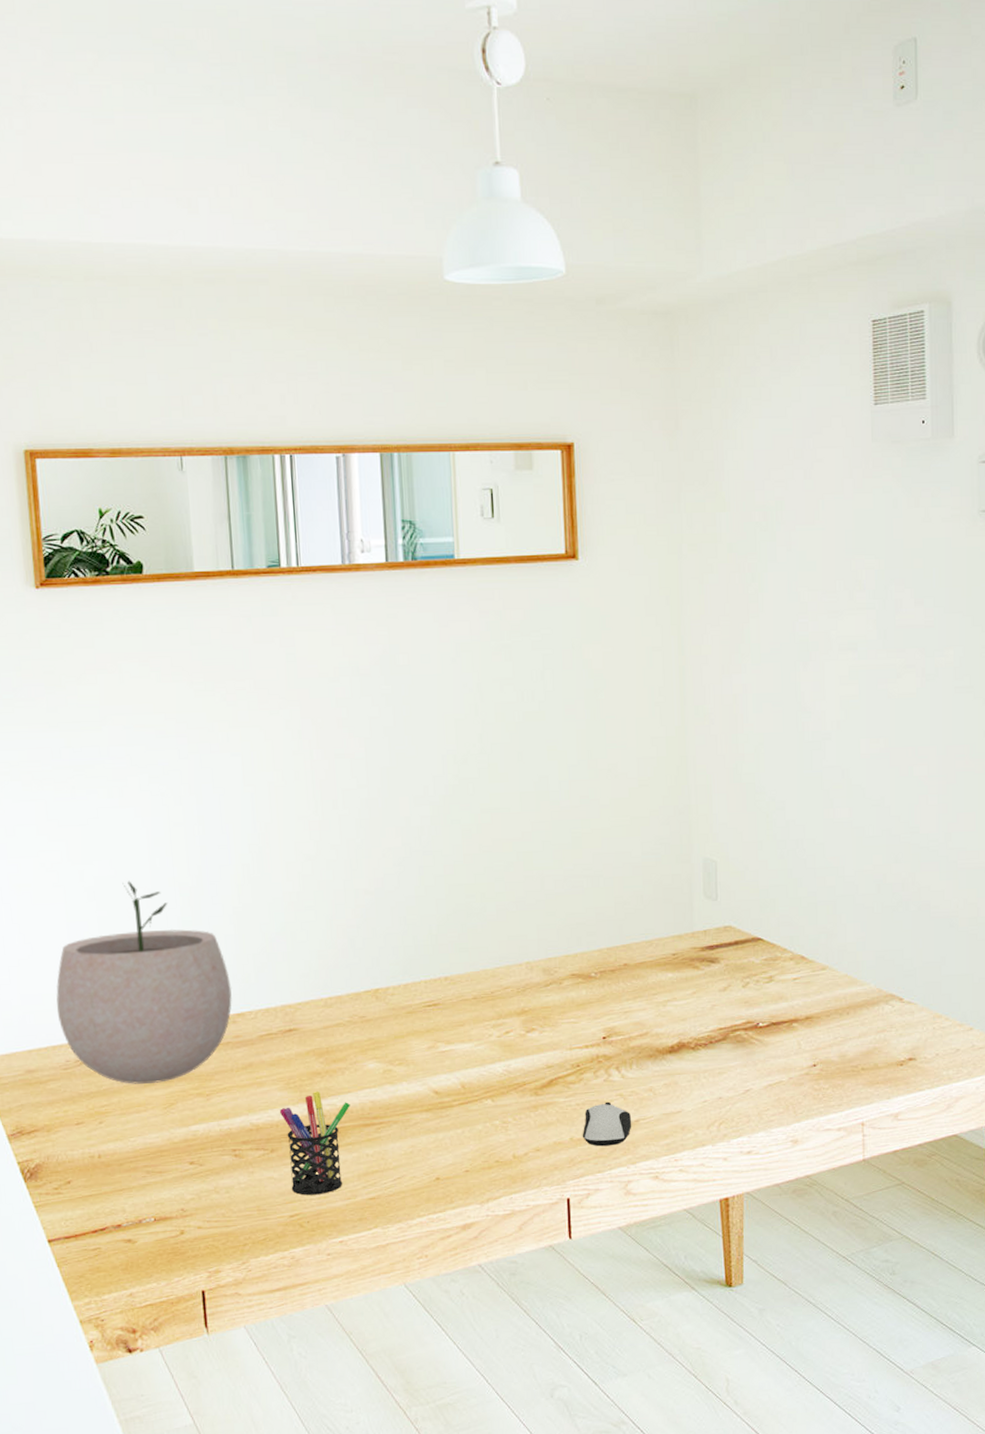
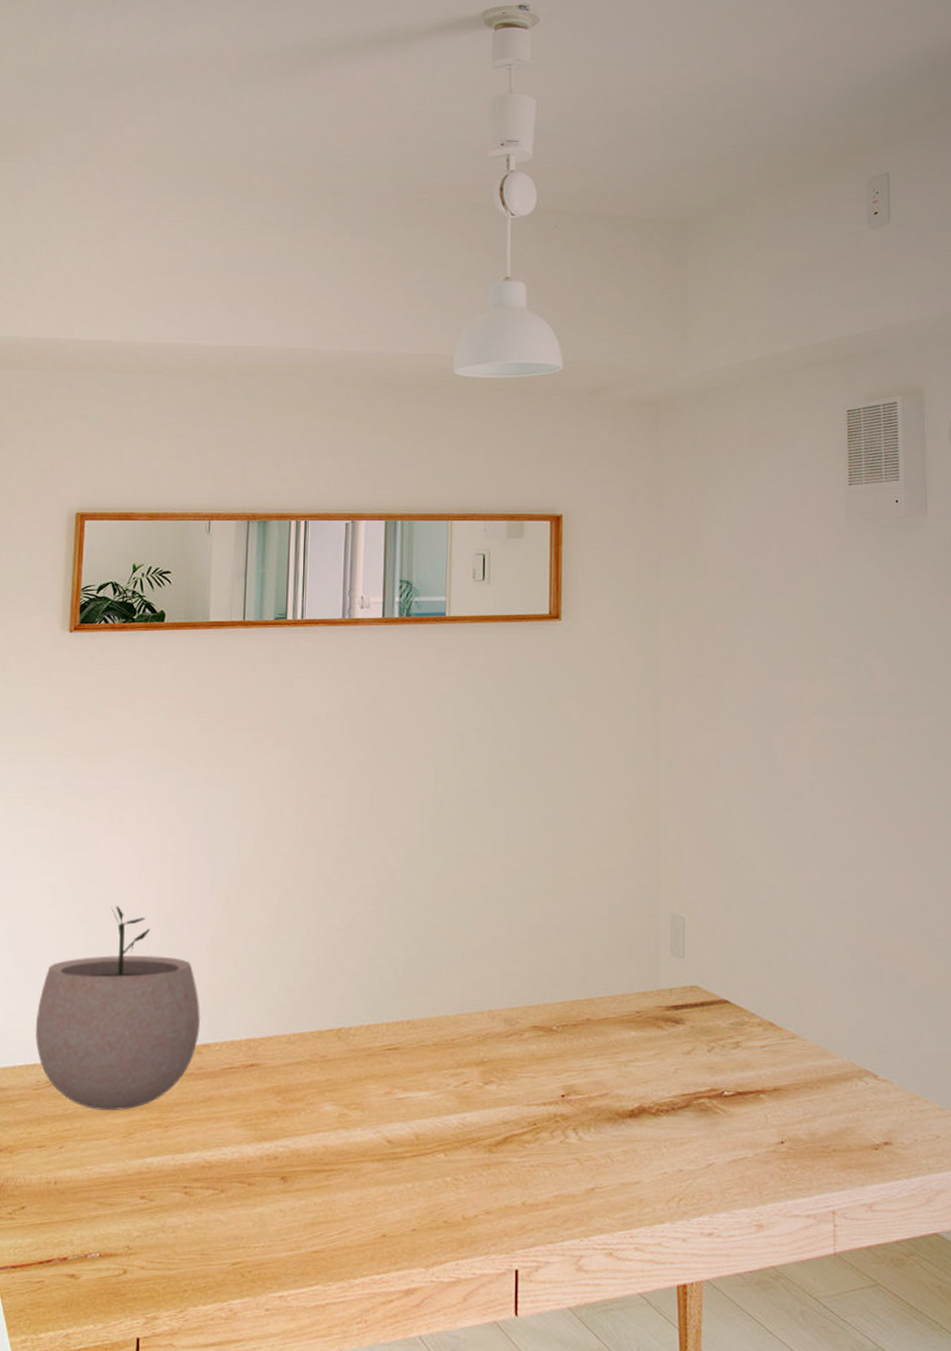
pen holder: present [279,1091,350,1196] -> none [233,1131,303,1243]
computer mouse: present [582,1101,631,1147] -> none [535,1165,586,1215]

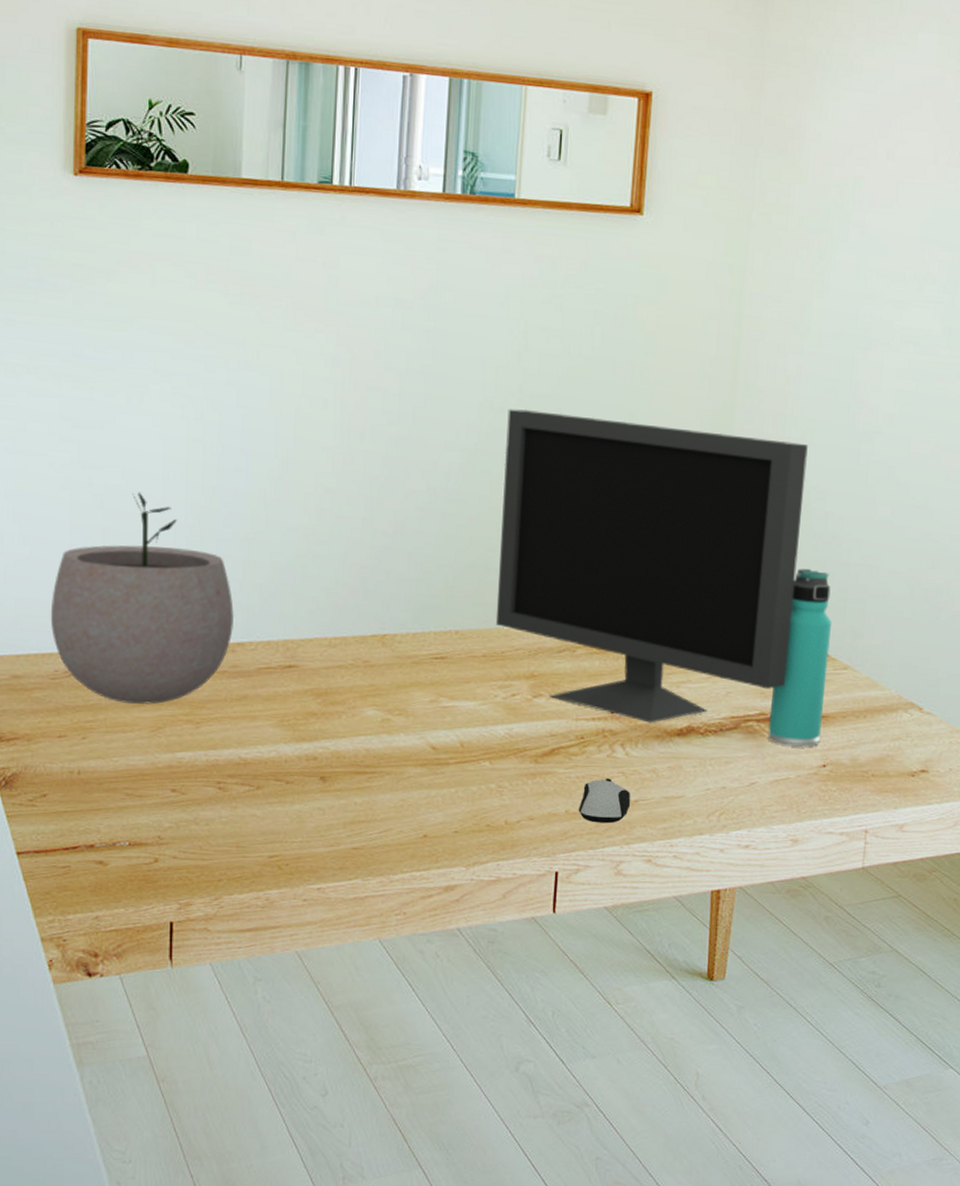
monitor: none [444,803,735,1105] -> present [495,409,808,723]
computer mouse: none [535,1165,586,1215] -> present [578,778,630,824]
thermos bottle: none [720,938,776,1124] -> present [768,568,832,748]

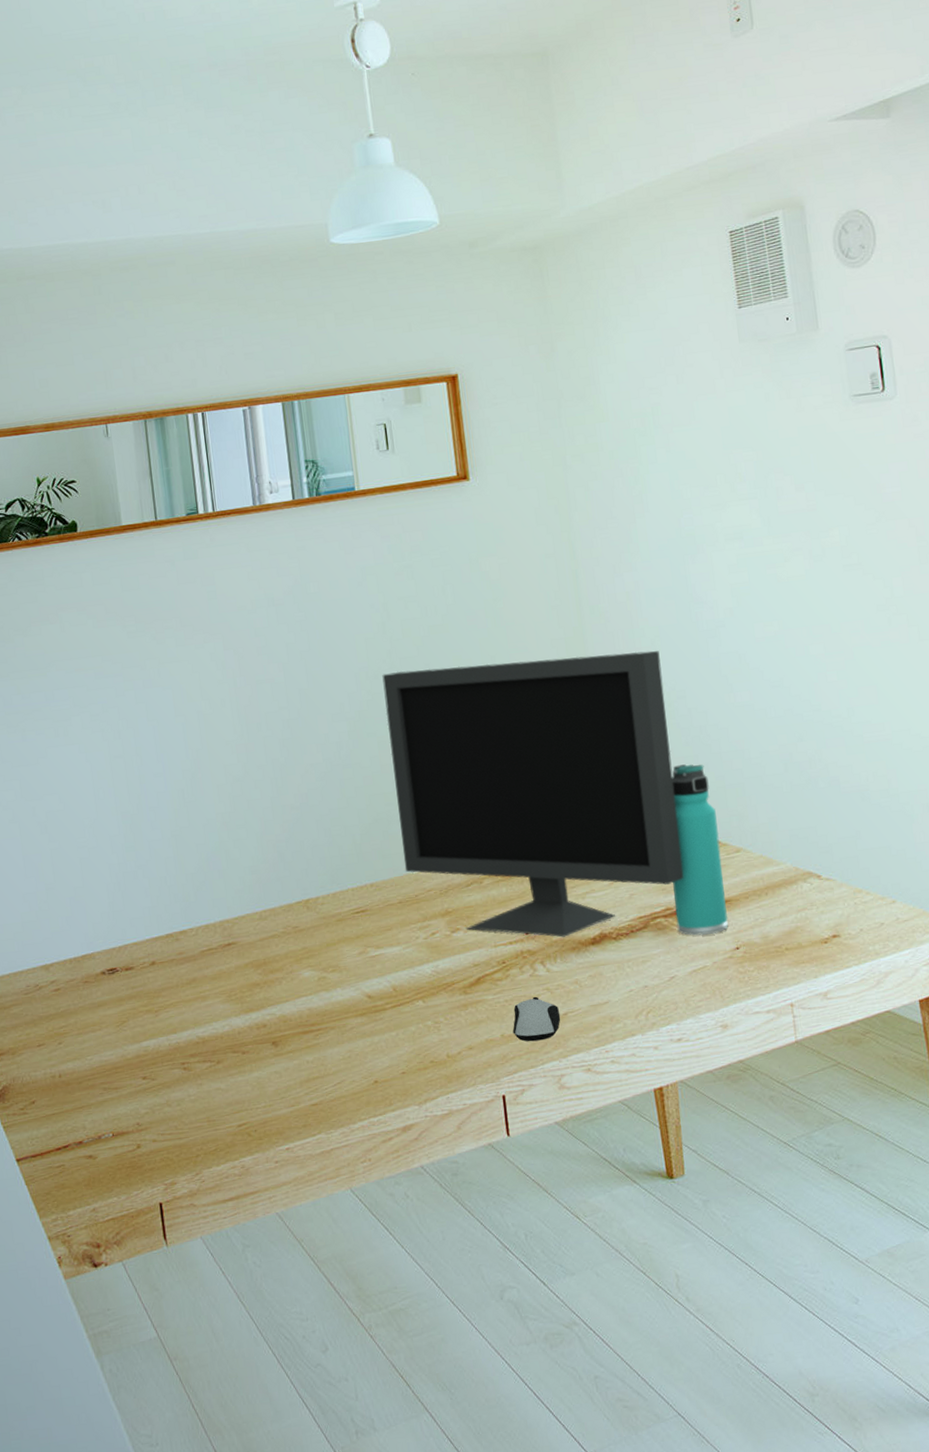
plant pot: present [50,492,235,705] -> none [15,812,175,1005]

